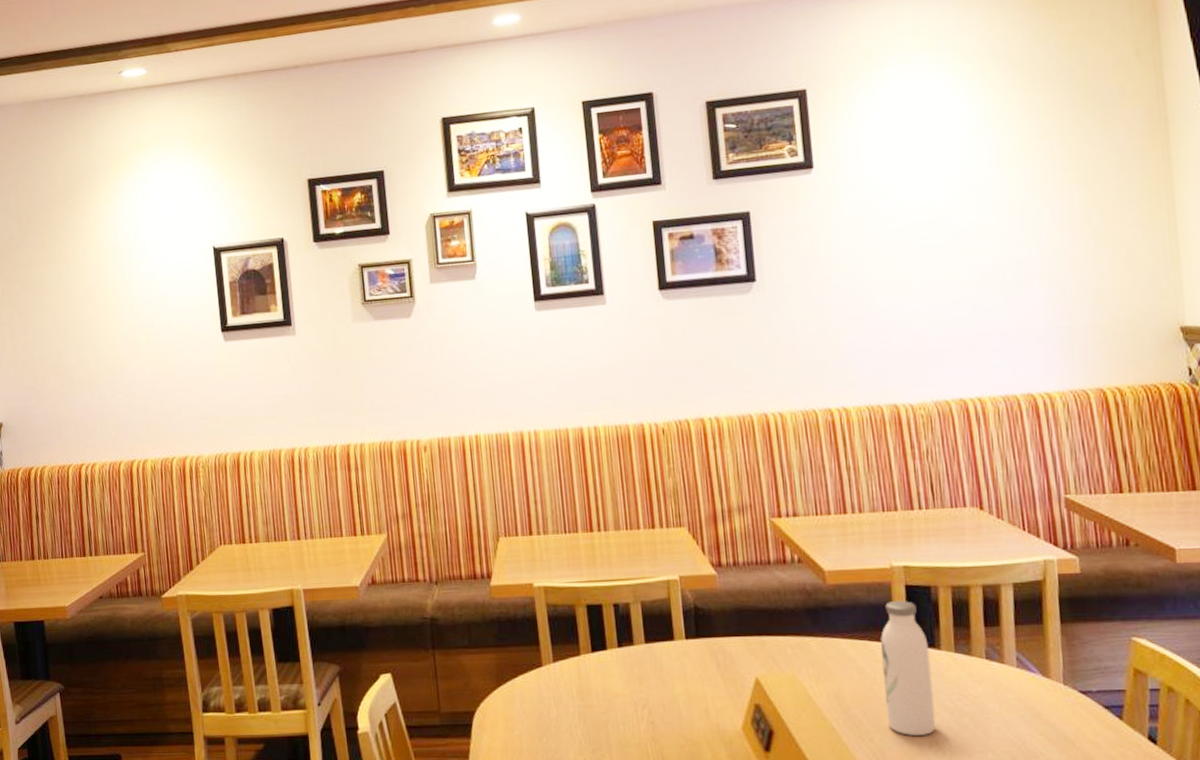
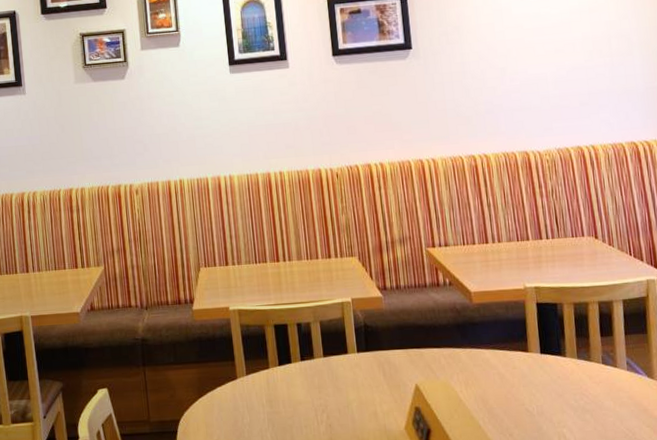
water bottle: present [880,601,936,735] -> none [517,316,564,430]

